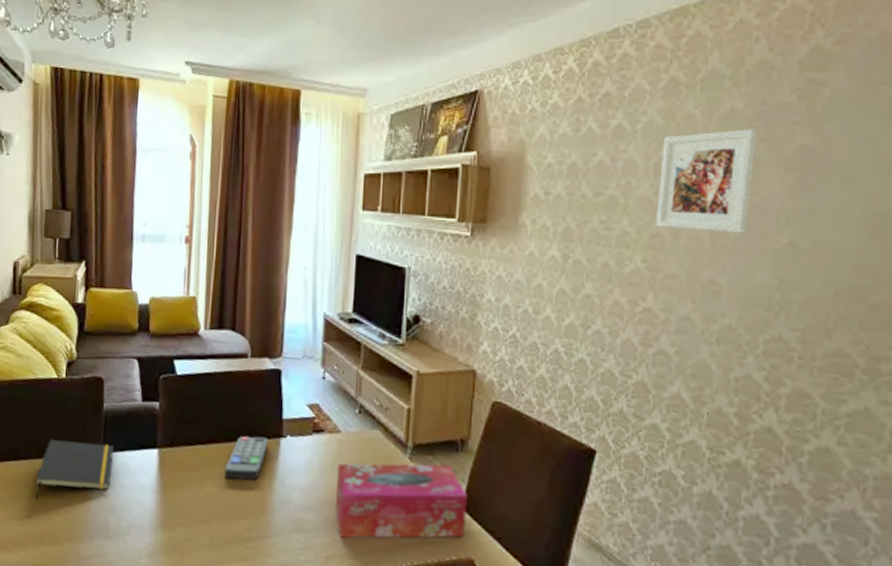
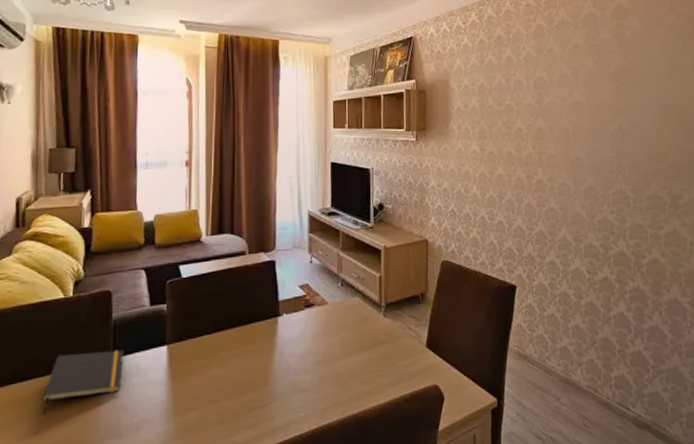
remote control: present [224,436,269,481] -> none [229,318,268,360]
tissue box: present [335,463,467,539] -> none [326,314,430,391]
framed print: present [656,129,758,234] -> none [537,56,594,125]

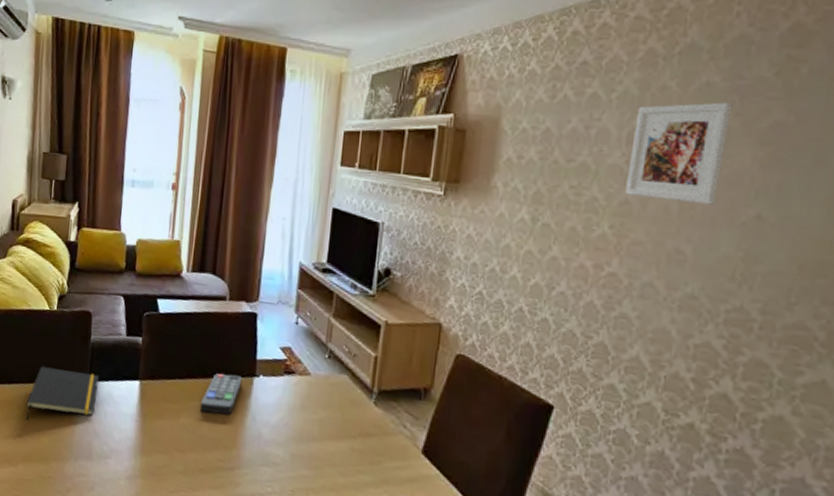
remote control: none [229,318,268,360] -> present [199,373,243,415]
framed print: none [537,56,594,125] -> present [625,102,733,205]

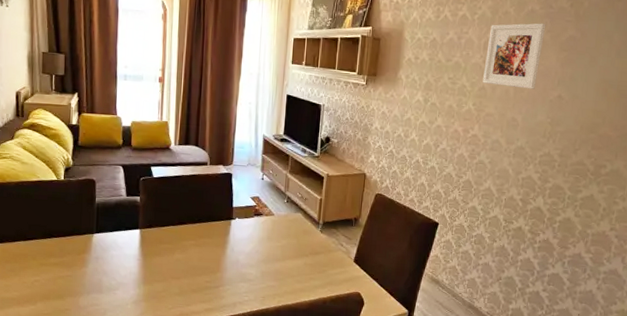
notepad: present [26,366,99,420] -> none [41,224,104,268]
remote control: present [199,373,243,415] -> none [190,219,223,249]

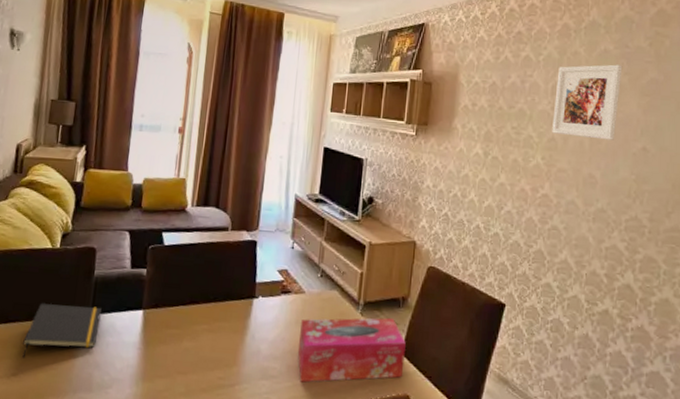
notepad: none [41,224,104,268] -> present [22,303,102,358]
tissue box: none [269,234,357,284] -> present [297,317,406,383]

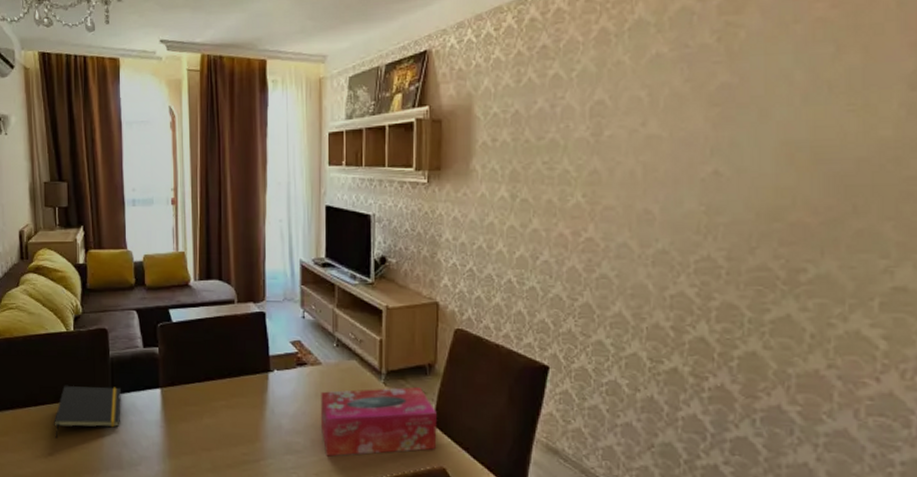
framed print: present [552,64,623,140] -> none [593,70,682,166]

